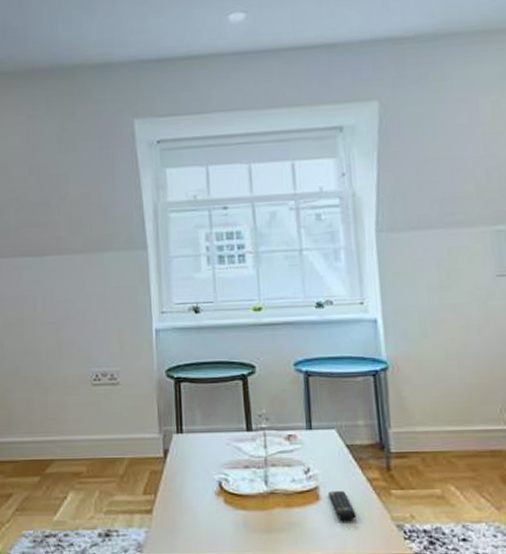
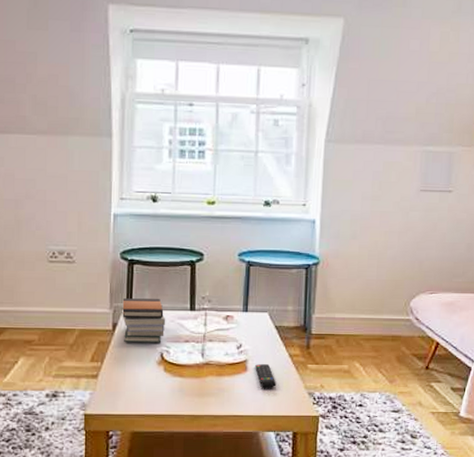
book stack: none [172,420,222,472] -> present [122,298,166,343]

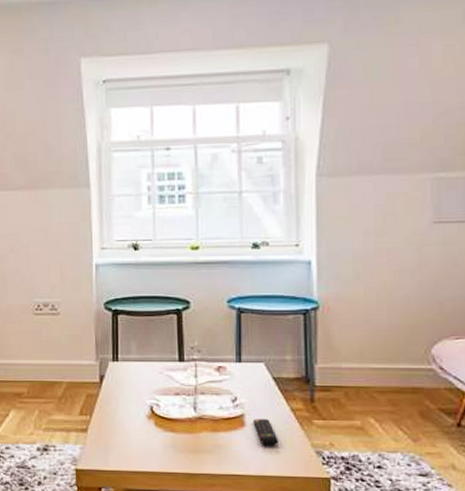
book stack: present [122,298,166,343] -> none [108,350,154,396]

